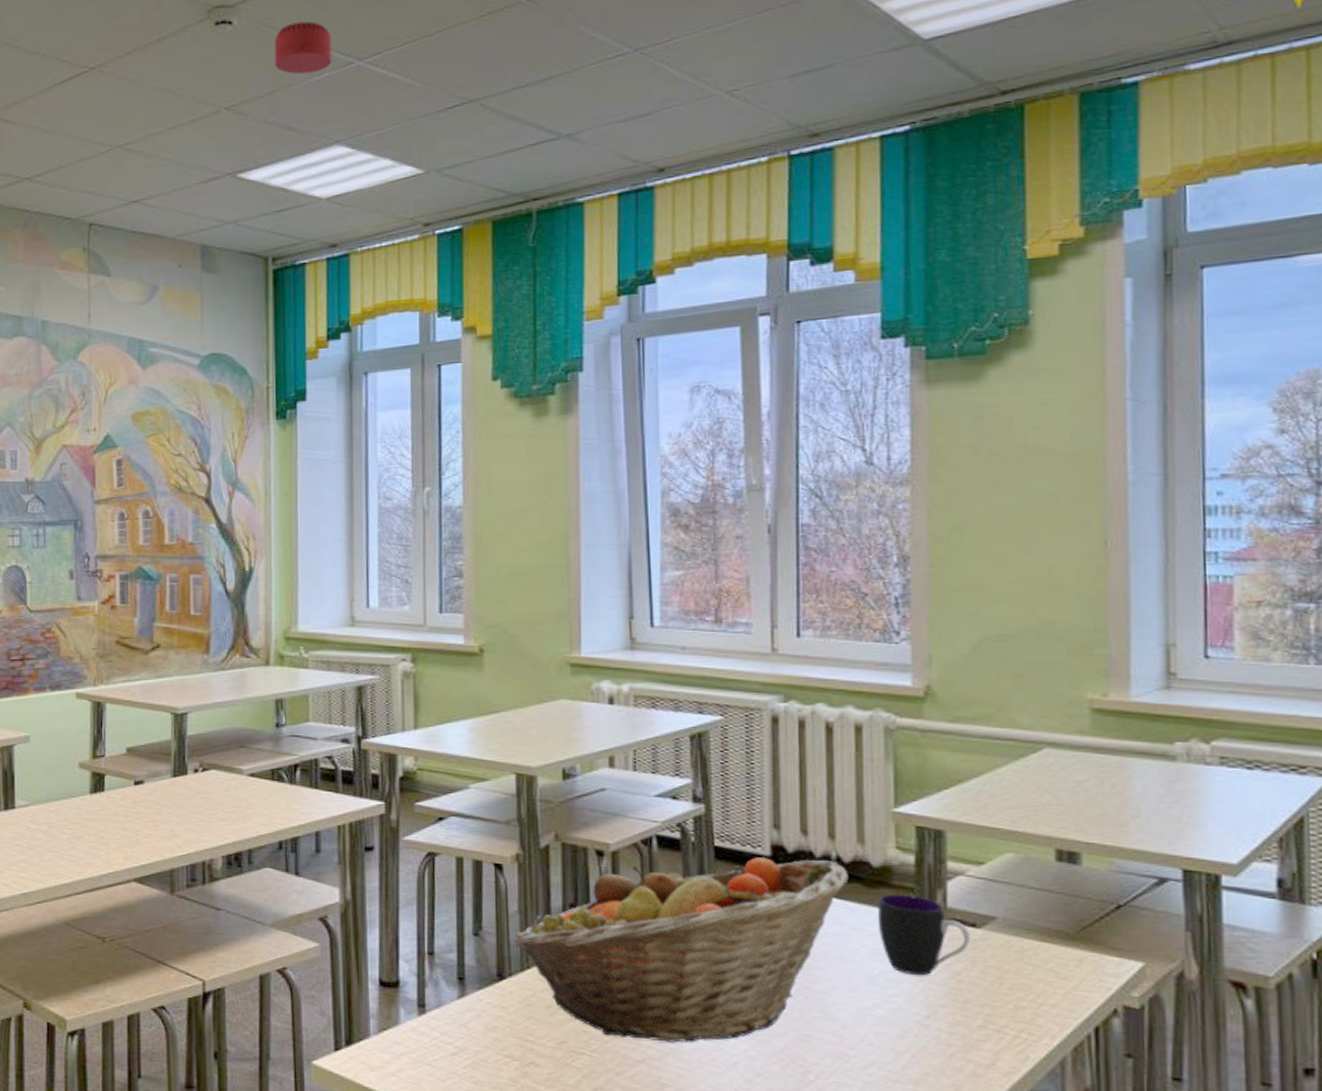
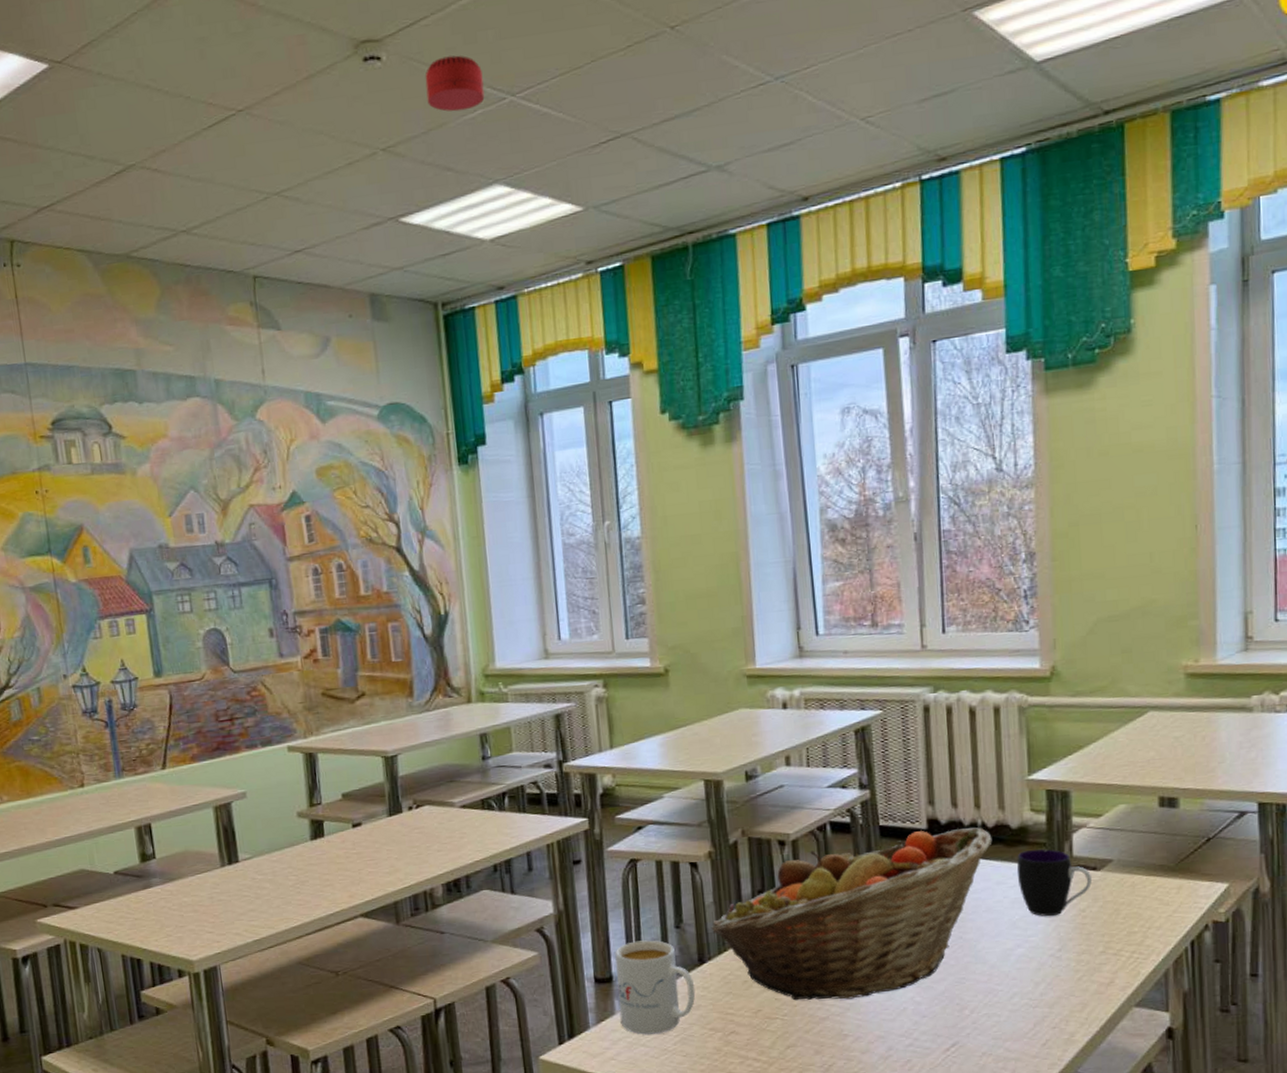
mug: none [404,944,492,1053] -> present [615,940,696,1035]

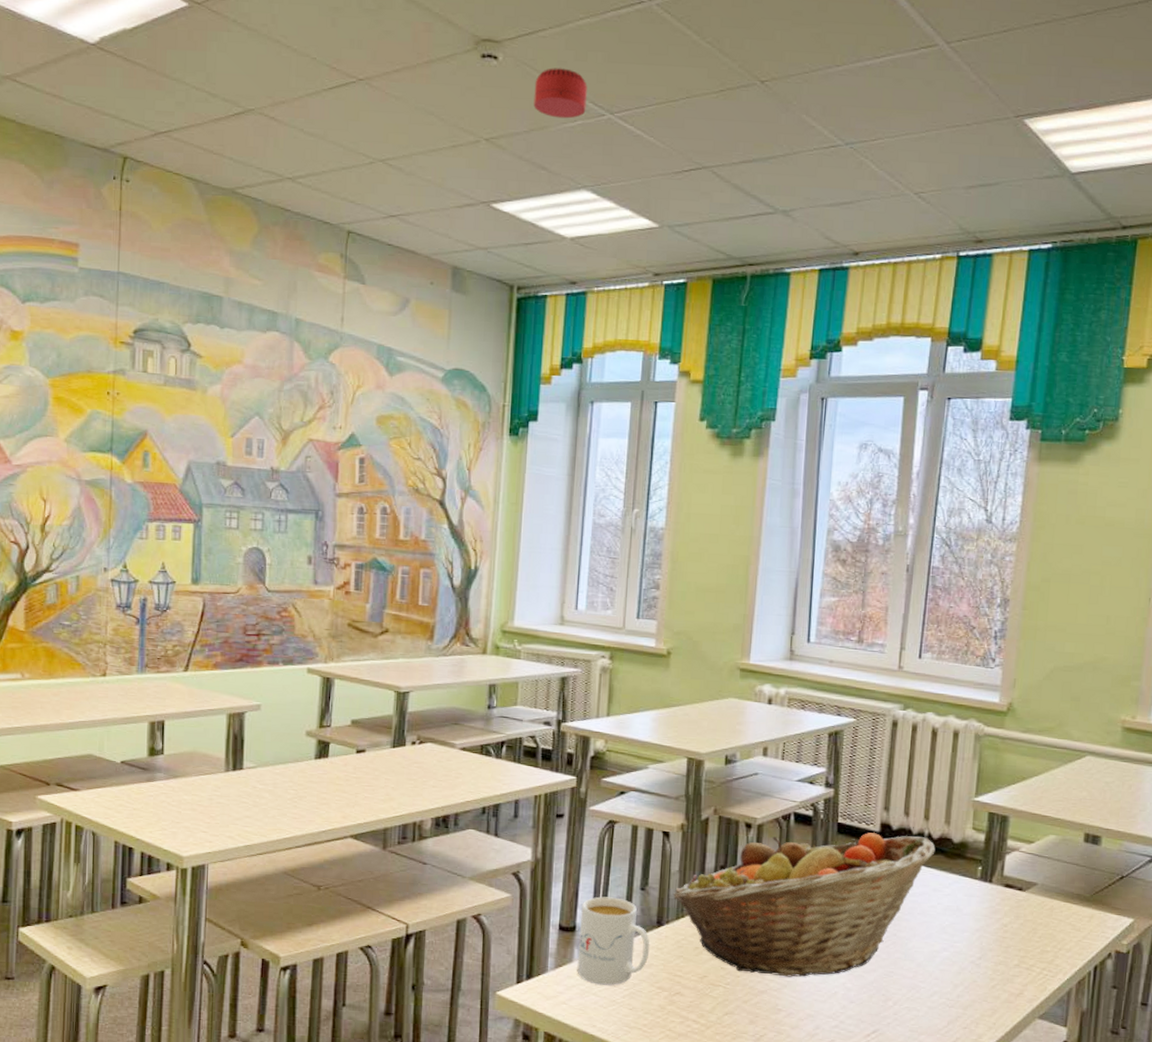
cup: present [1017,849,1092,917] -> none [952,864,1017,927]

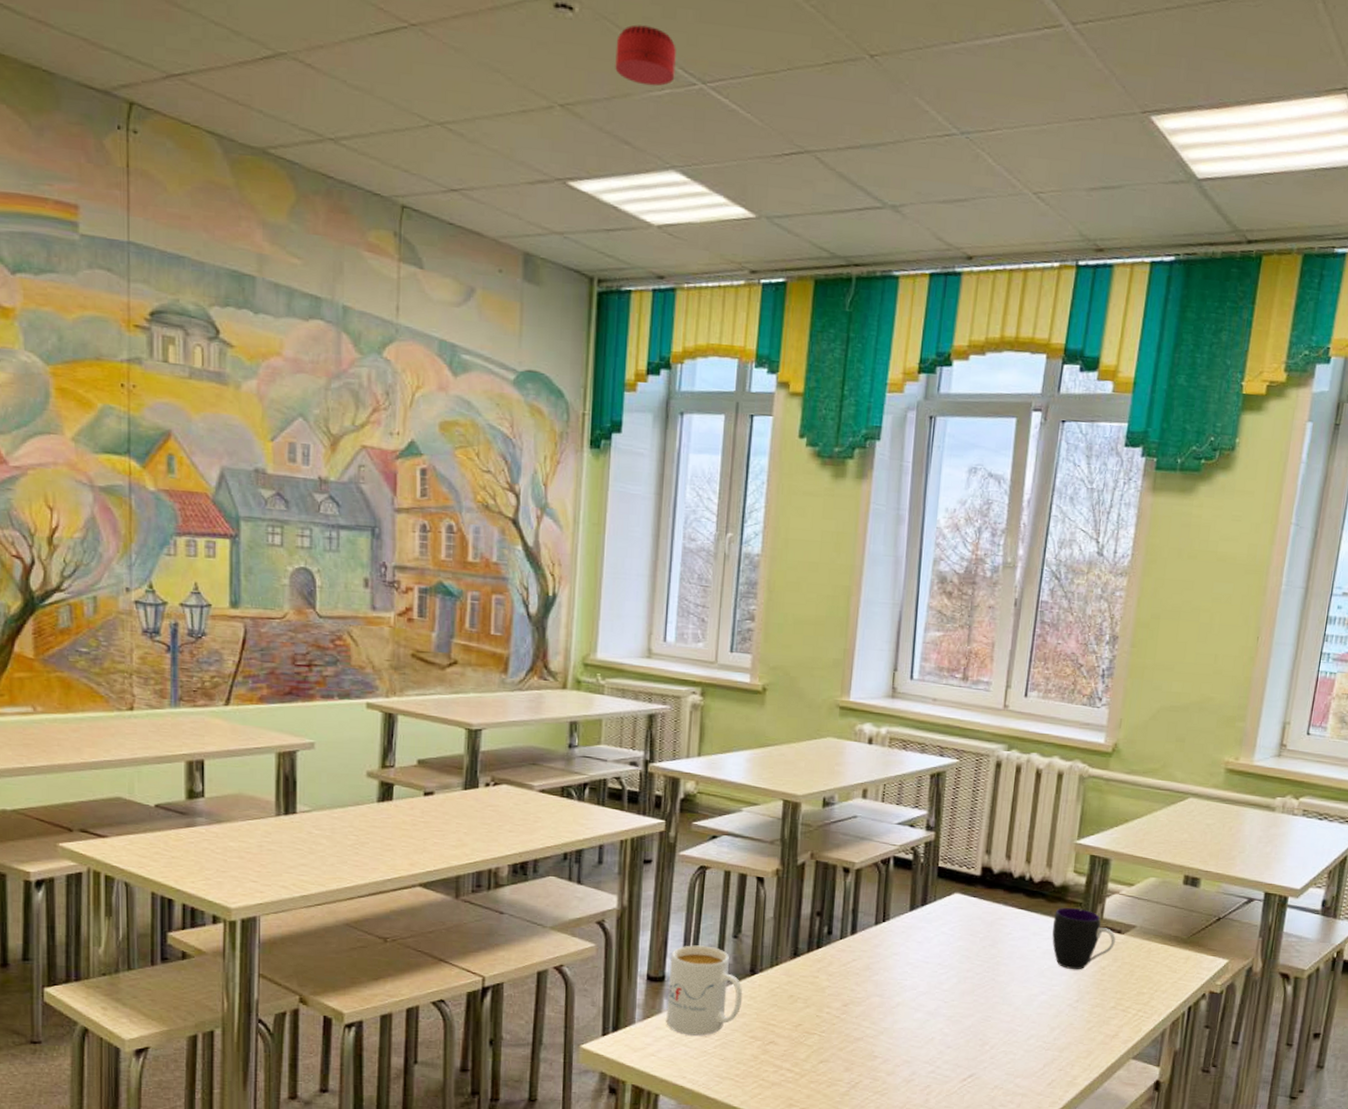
fruit basket: present [672,833,936,977] -> none [767,876,1036,1024]
cup: none [952,864,1017,927] -> present [1052,908,1116,970]

